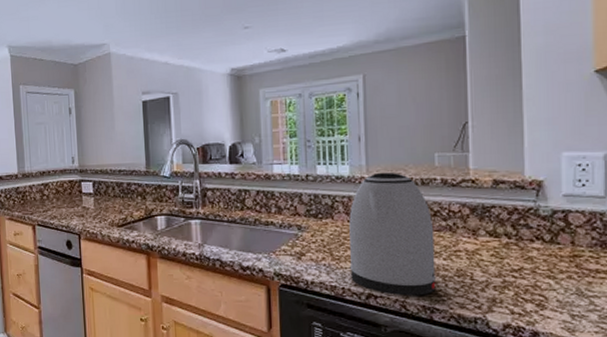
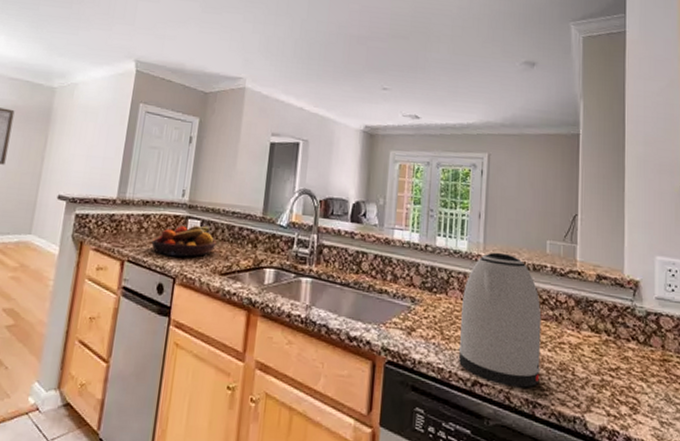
fruit bowl: none [54,186,110,217] -> present [151,224,217,257]

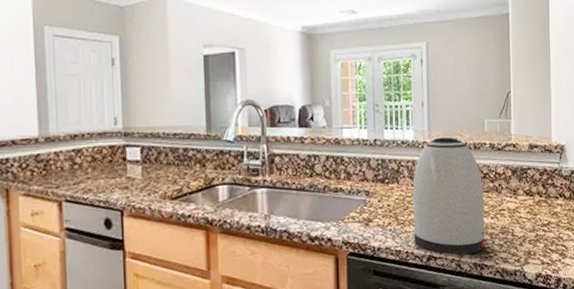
fruit bowl: present [151,224,217,257] -> none [89,152,162,189]

